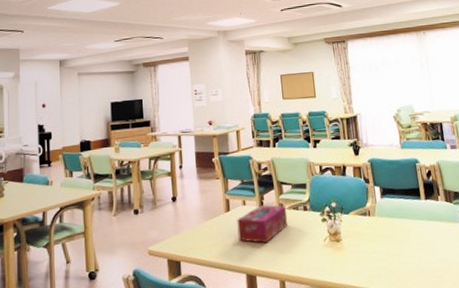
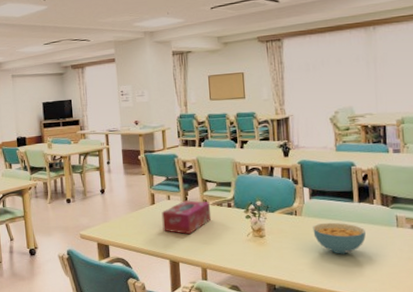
cereal bowl: none [386,221,435,255] -> present [313,222,366,254]

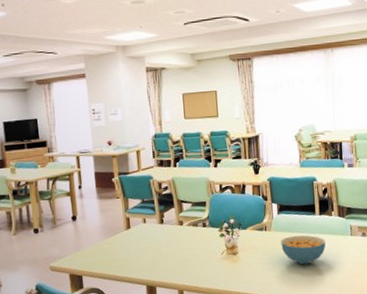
tissue box: present [161,200,212,234] -> none [137,222,188,257]

